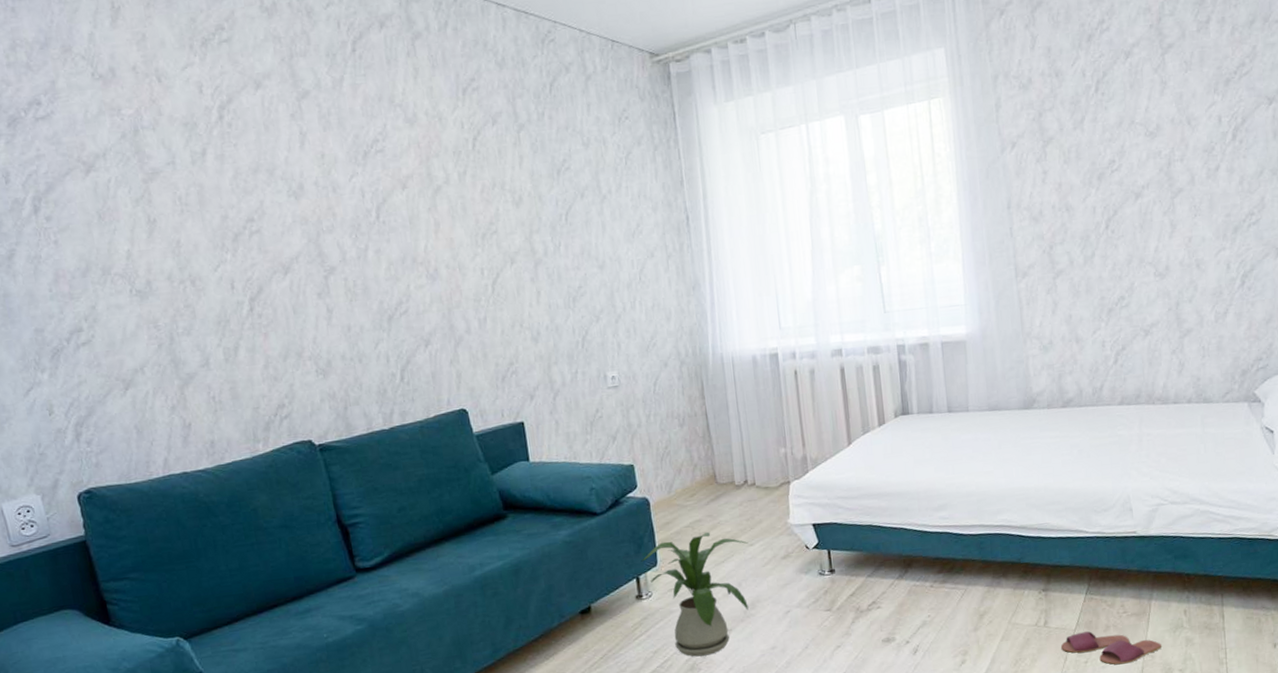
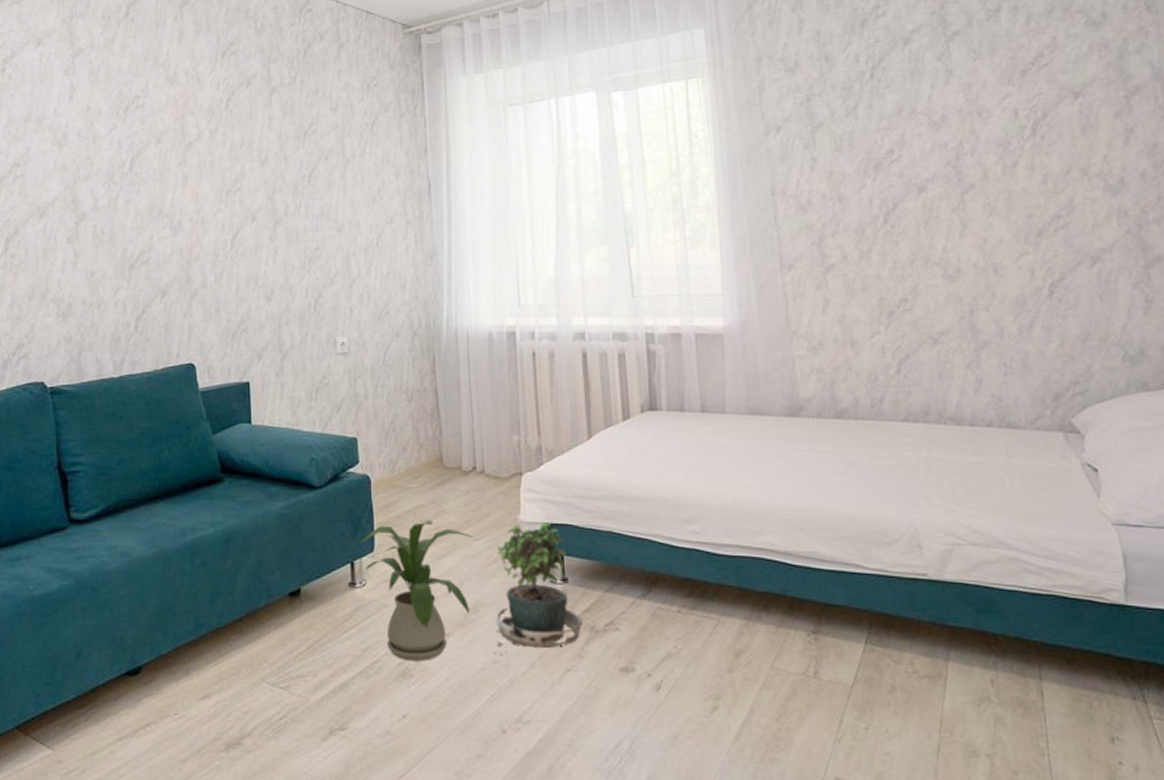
potted plant: none [770,521,849,642] -> present [492,521,582,656]
slippers: present [1061,631,1161,665] -> none [835,690,963,738]

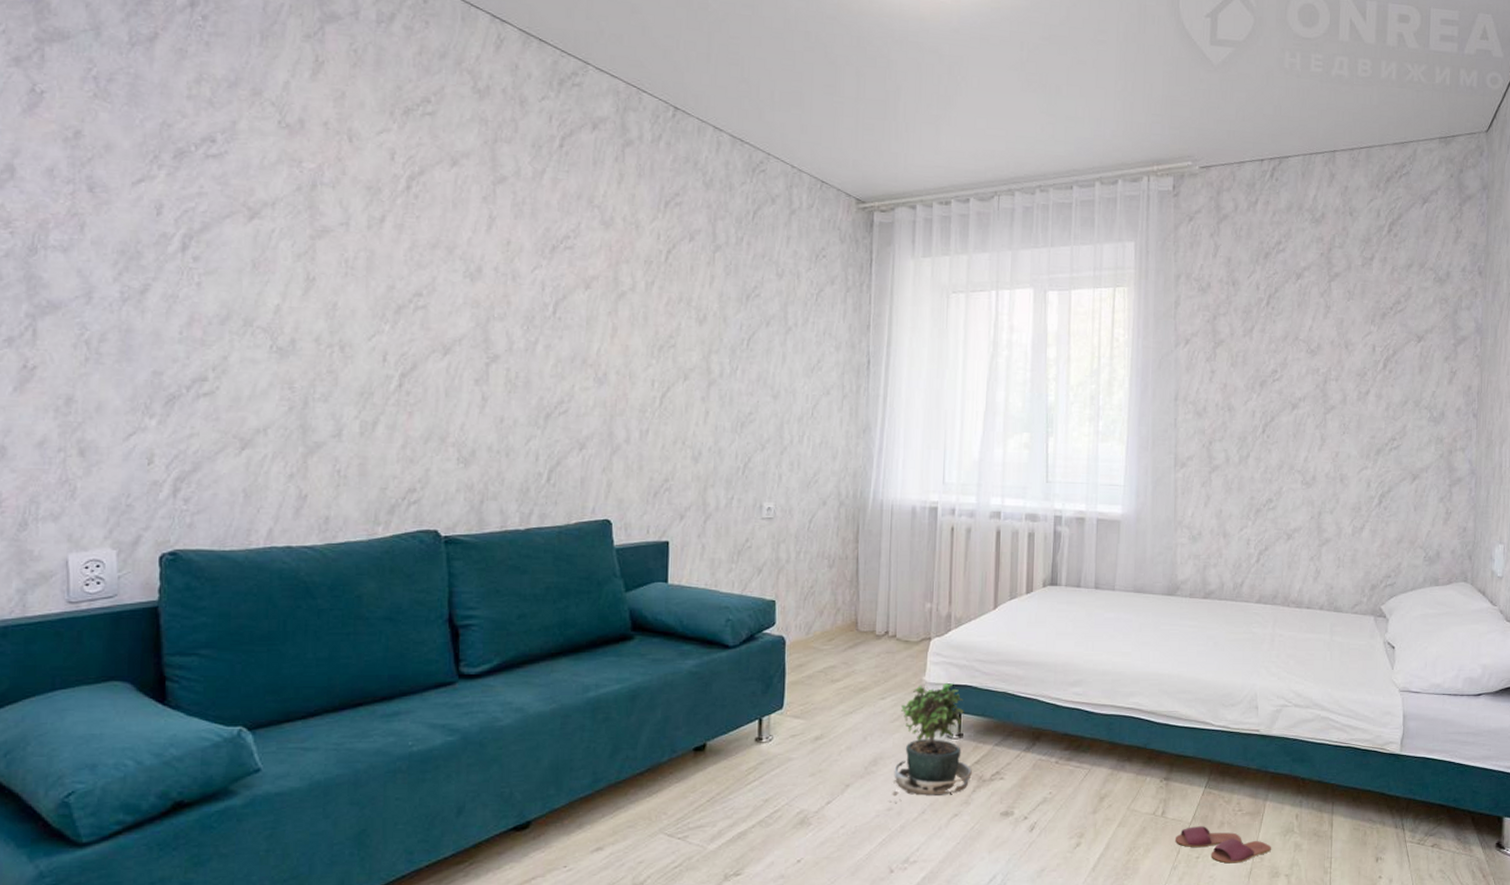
house plant: present [358,520,474,661] -> none [768,680,880,810]
slippers: none [835,690,963,738] -> present [1176,826,1271,864]

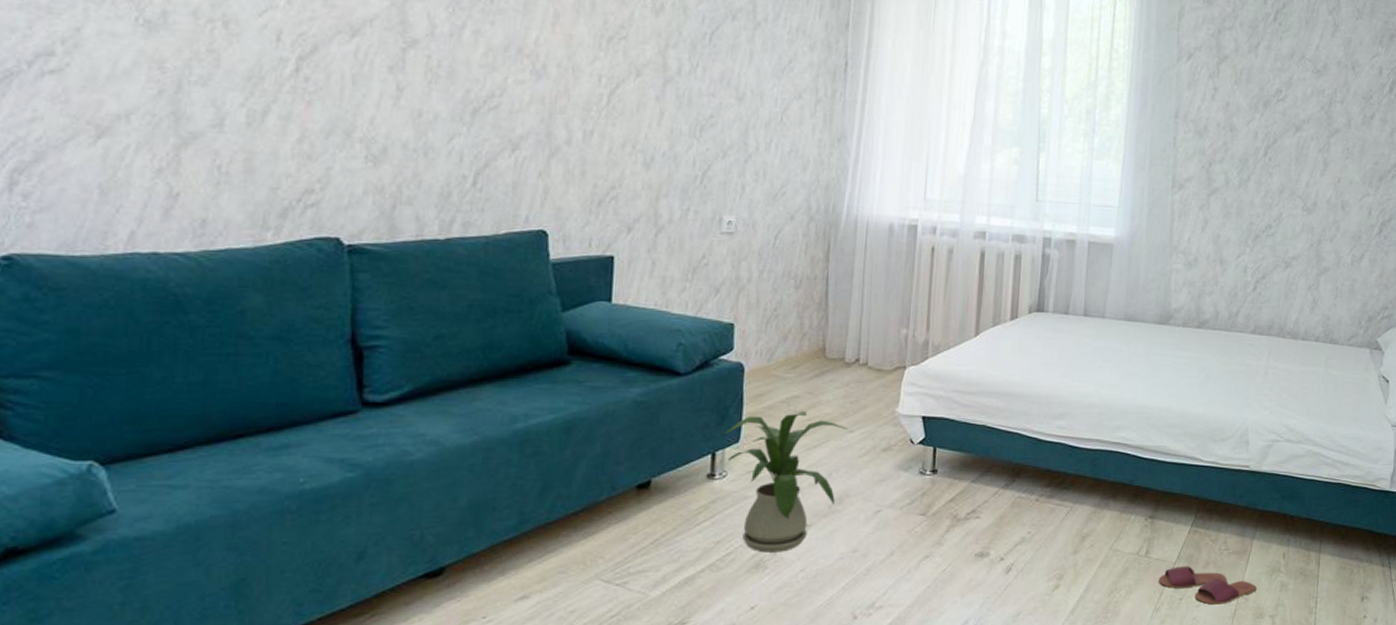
house plant: none [768,680,880,810] -> present [722,411,848,553]
potted plant: present [888,682,972,804] -> none [853,414,946,545]

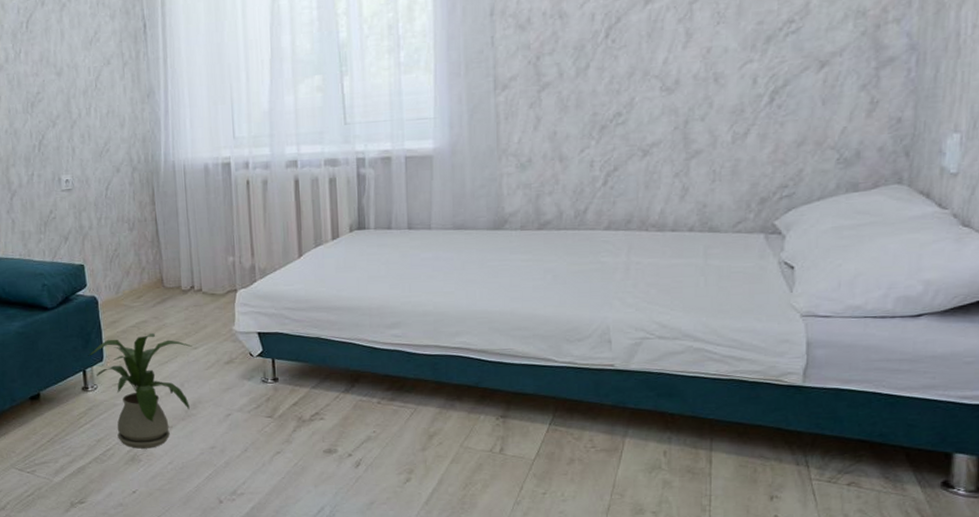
slippers: present [1159,566,1257,605] -> none [517,463,633,500]

